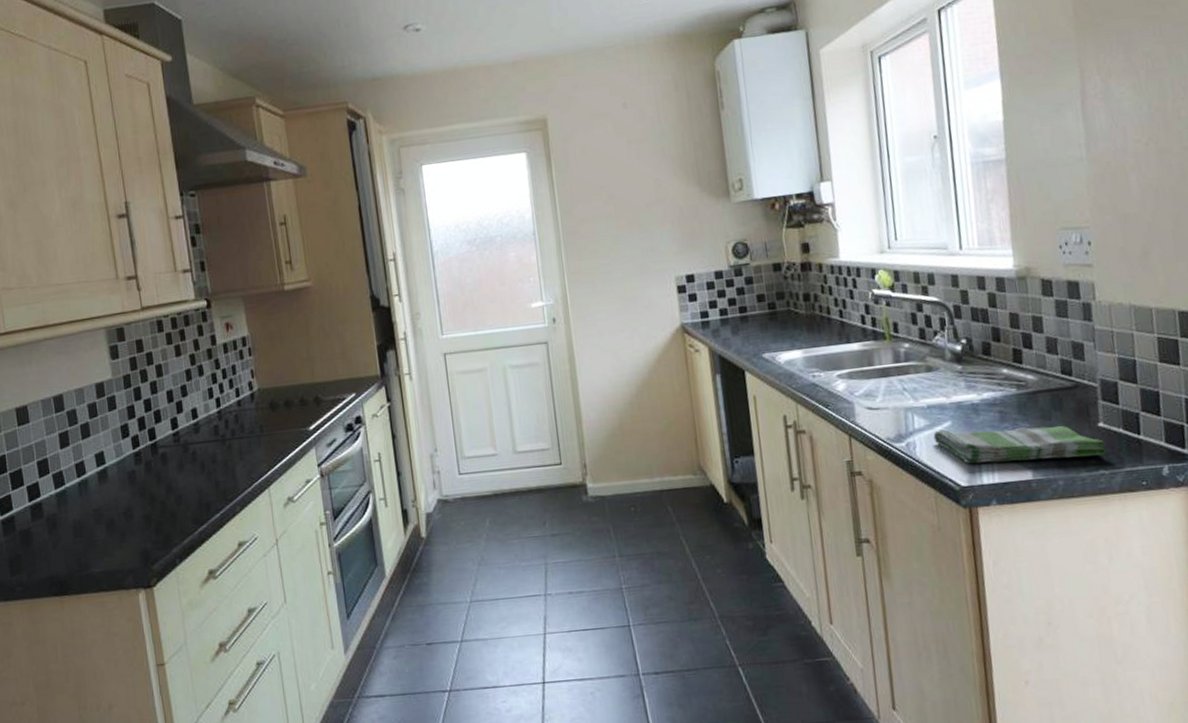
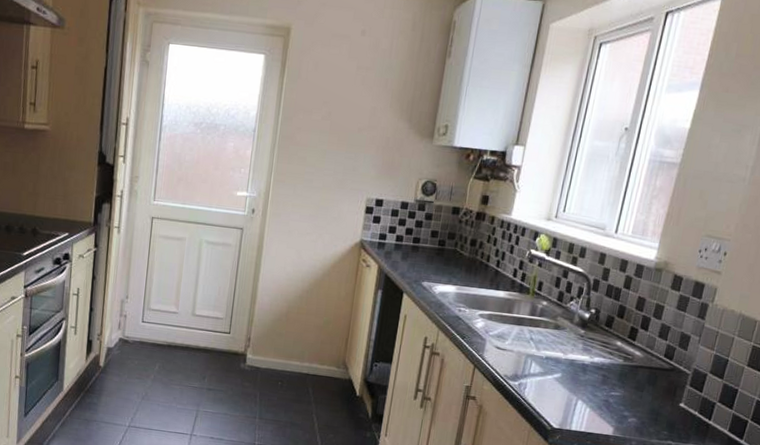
dish towel: present [933,425,1107,464] -> none [542,378,680,430]

